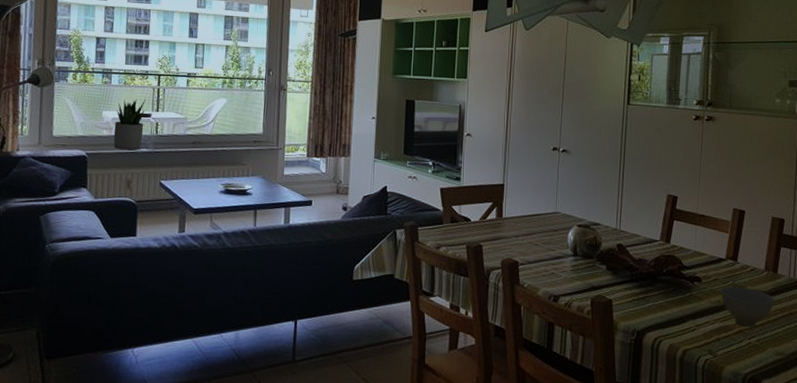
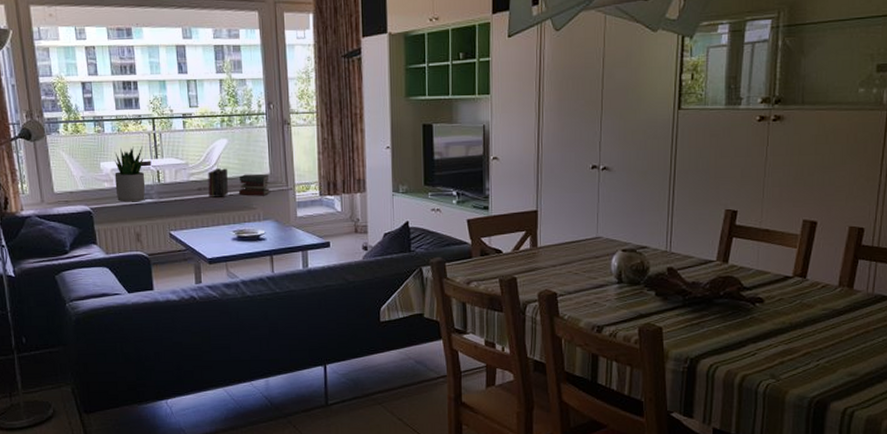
books: none [202,125,224,152] -> present [207,168,228,198]
books: none [230,132,261,154] -> present [238,174,270,196]
bowl: present [720,286,775,327] -> none [786,305,849,348]

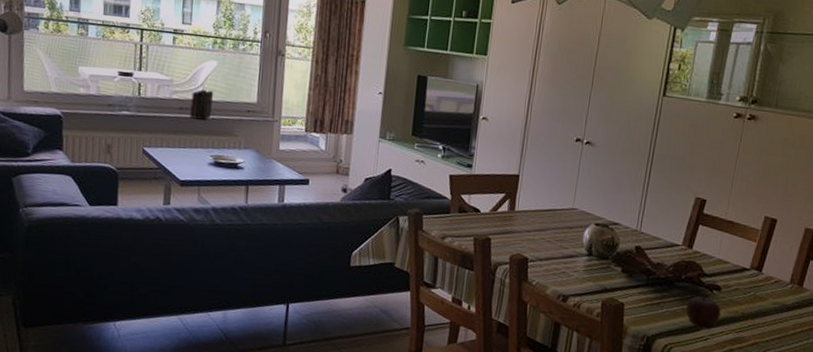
planter: present [114,146,146,203] -> none [91,54,127,113]
books: present [238,174,270,196] -> none [221,99,255,124]
fruit: none [729,306,766,342] -> present [686,292,721,327]

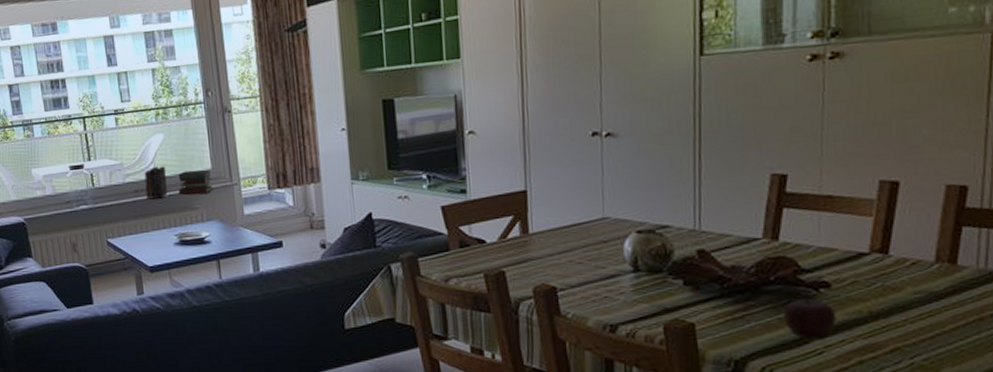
books: none [221,99,255,124] -> present [178,170,213,195]

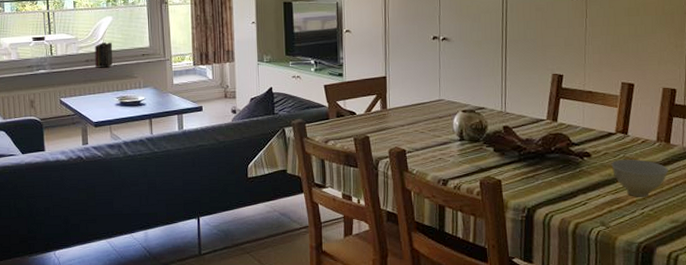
books: present [178,170,213,195] -> none [121,47,150,67]
fruit: present [784,293,836,337] -> none [560,160,594,192]
bowl: none [862,288,954,342] -> present [611,159,668,197]

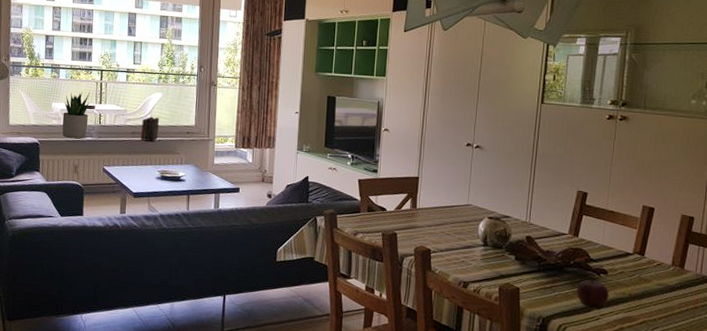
planter: none [12,24,40,73] -> present [62,92,90,139]
fruit: none [560,160,594,192] -> present [577,276,609,308]
bowl: present [611,159,668,197] -> none [626,279,680,318]

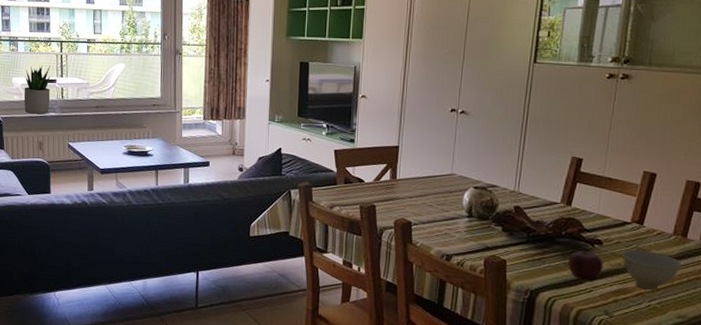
books: present [140,117,160,142] -> none [105,89,124,115]
bowl: none [626,279,680,318] -> present [622,249,682,290]

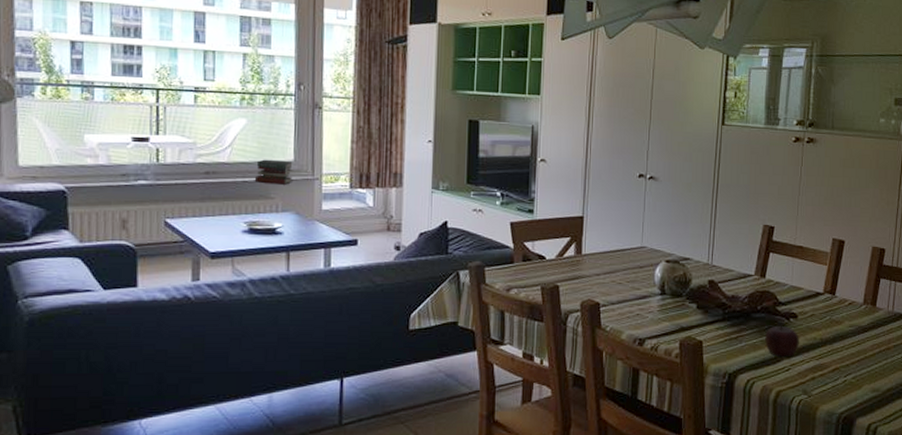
planter: present [24,65,51,115] -> none [100,118,141,183]
books: none [131,96,160,117] -> present [254,159,293,185]
bowl: present [622,249,682,290] -> none [817,321,873,363]

